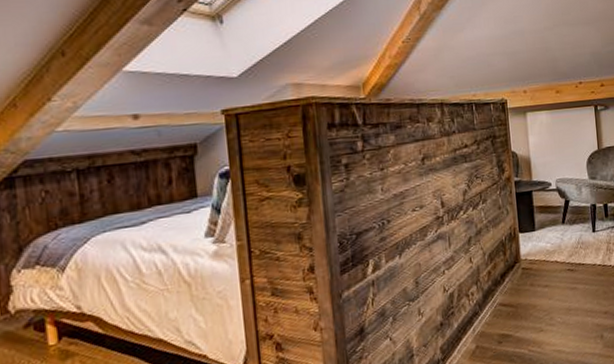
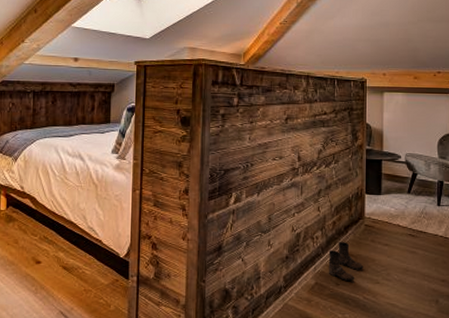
boots: none [486,292,526,337] -> present [328,242,364,281]

